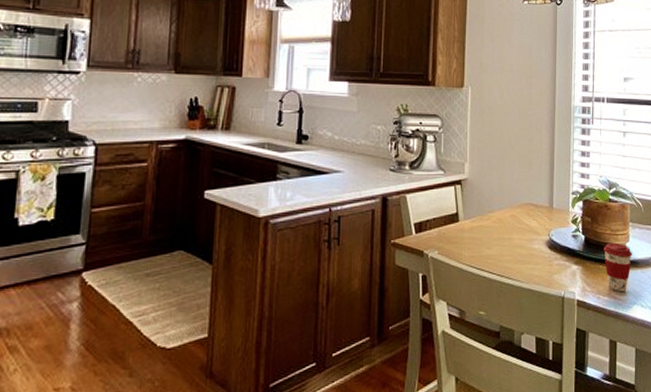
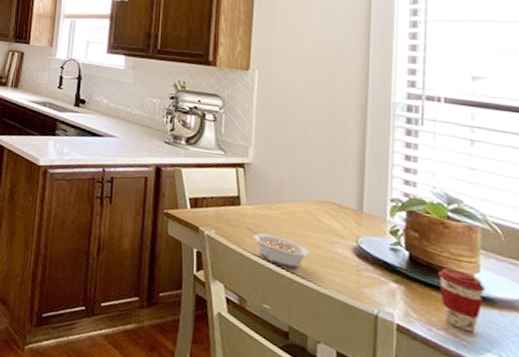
legume: none [464,241,514,272] -> present [246,226,309,269]

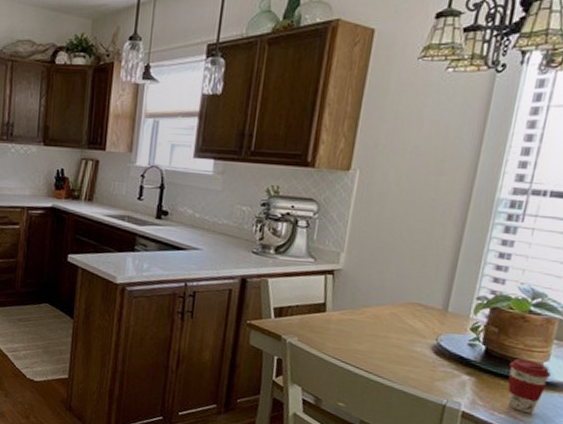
legume: present [246,226,309,269] -> none [329,332,389,369]

